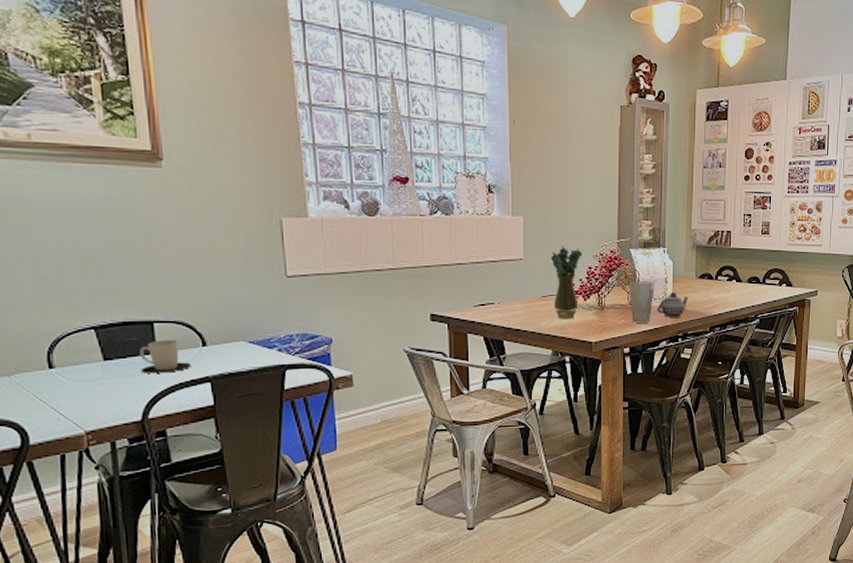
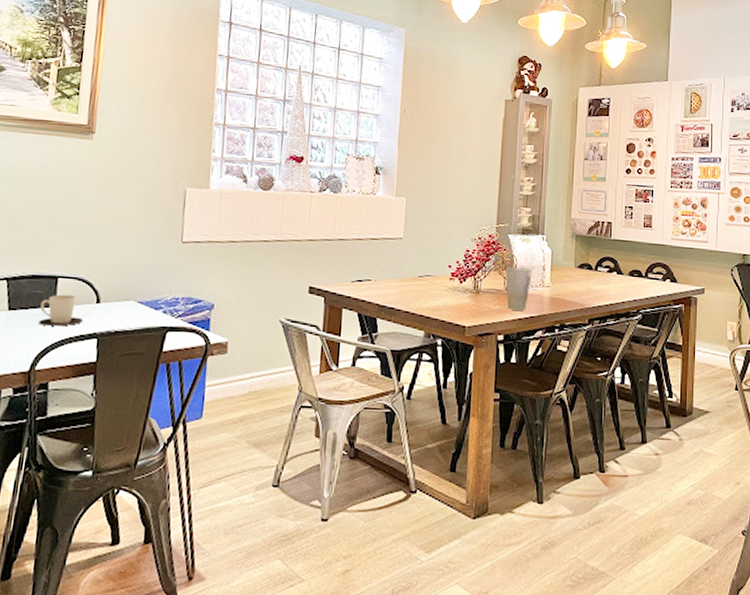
vase: present [551,245,582,319] -> none [429,227,461,301]
teapot: present [657,292,689,317] -> none [534,280,567,307]

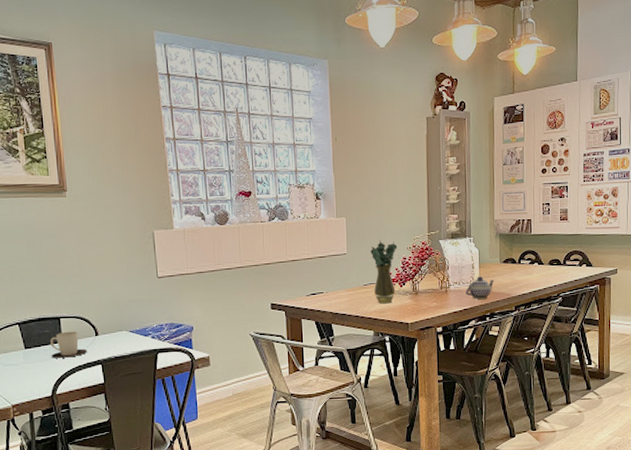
vase: none [429,227,461,301] -> present [370,240,398,304]
cup: present [504,266,532,311] -> none [438,267,463,306]
teapot: none [534,280,567,307] -> present [466,276,494,299]

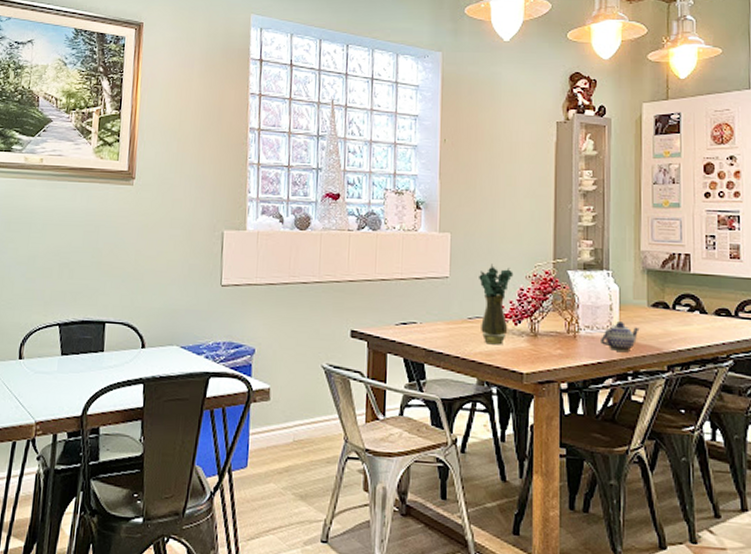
cup: present [50,331,88,358] -> none [88,339,130,371]

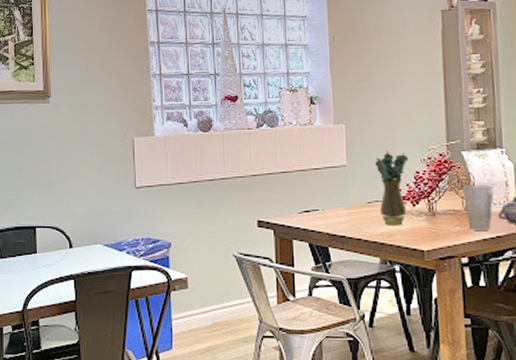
cup: none [565,306,597,357] -> present [461,184,494,232]

